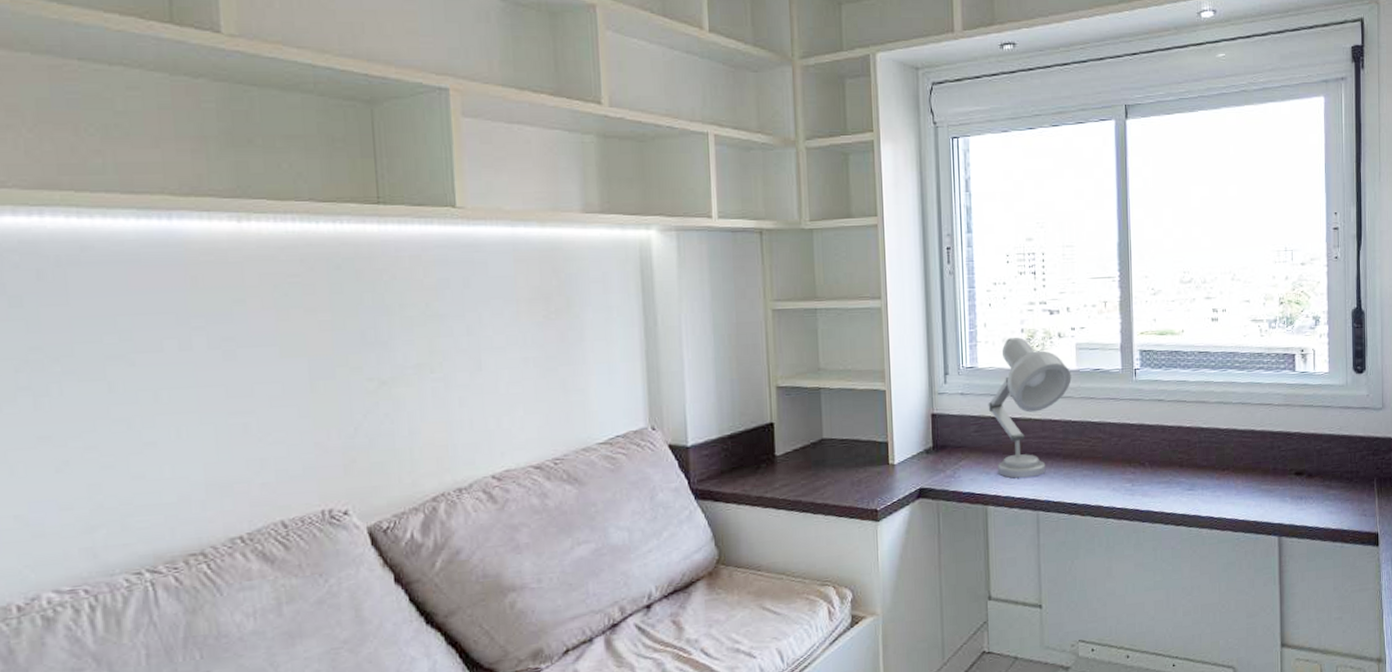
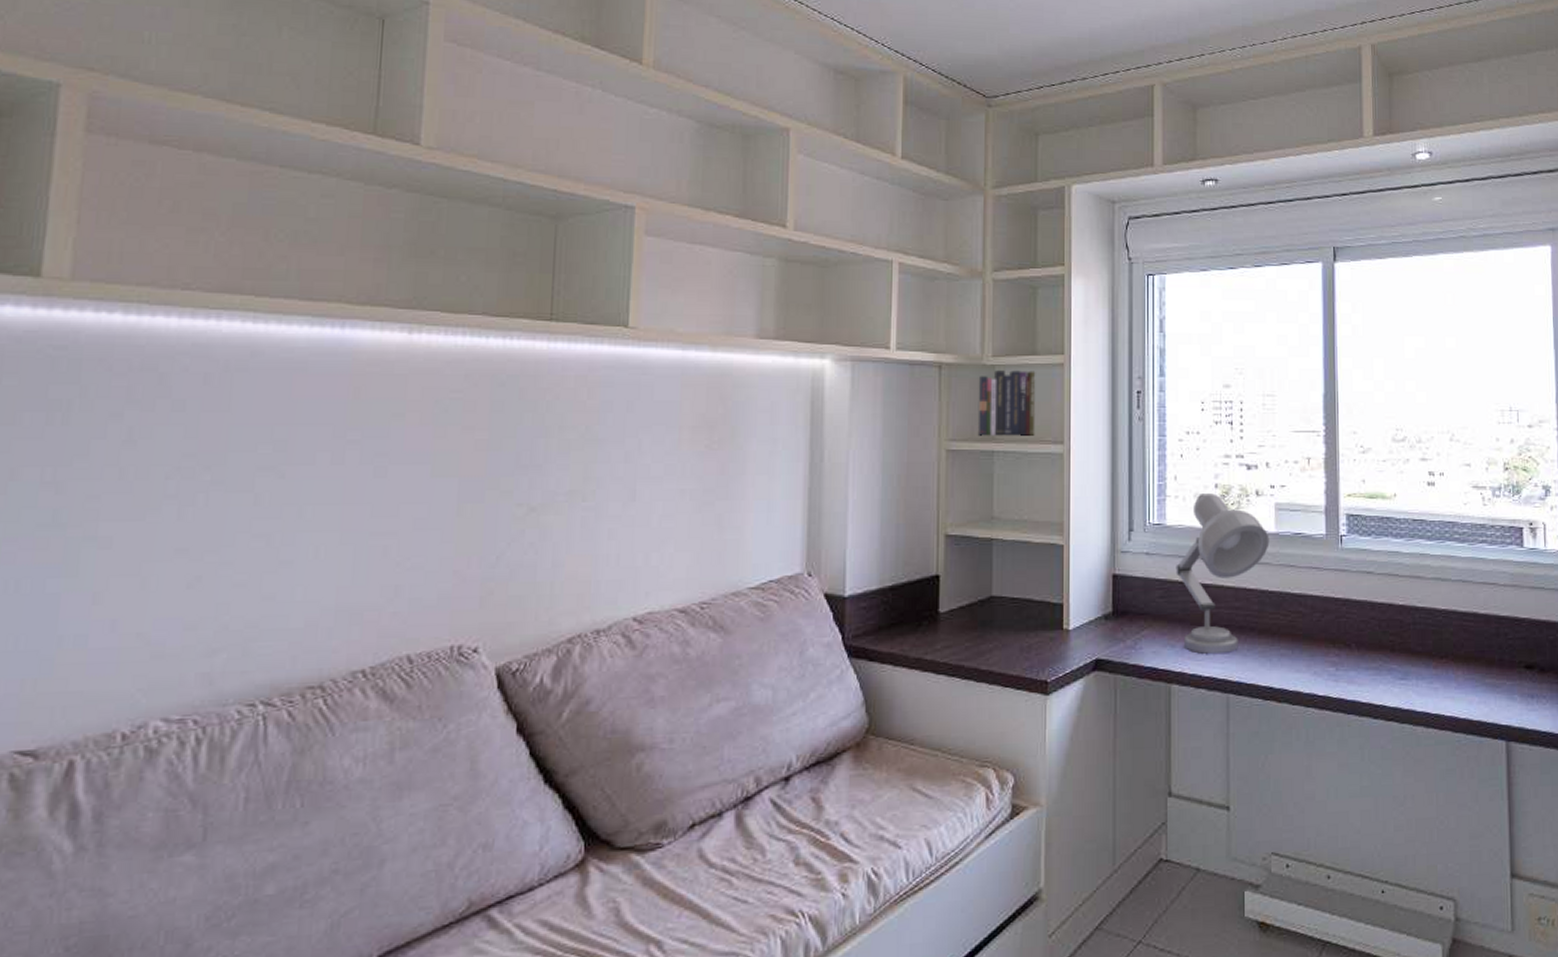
books: none [798,233,854,295] -> present [977,370,1036,436]

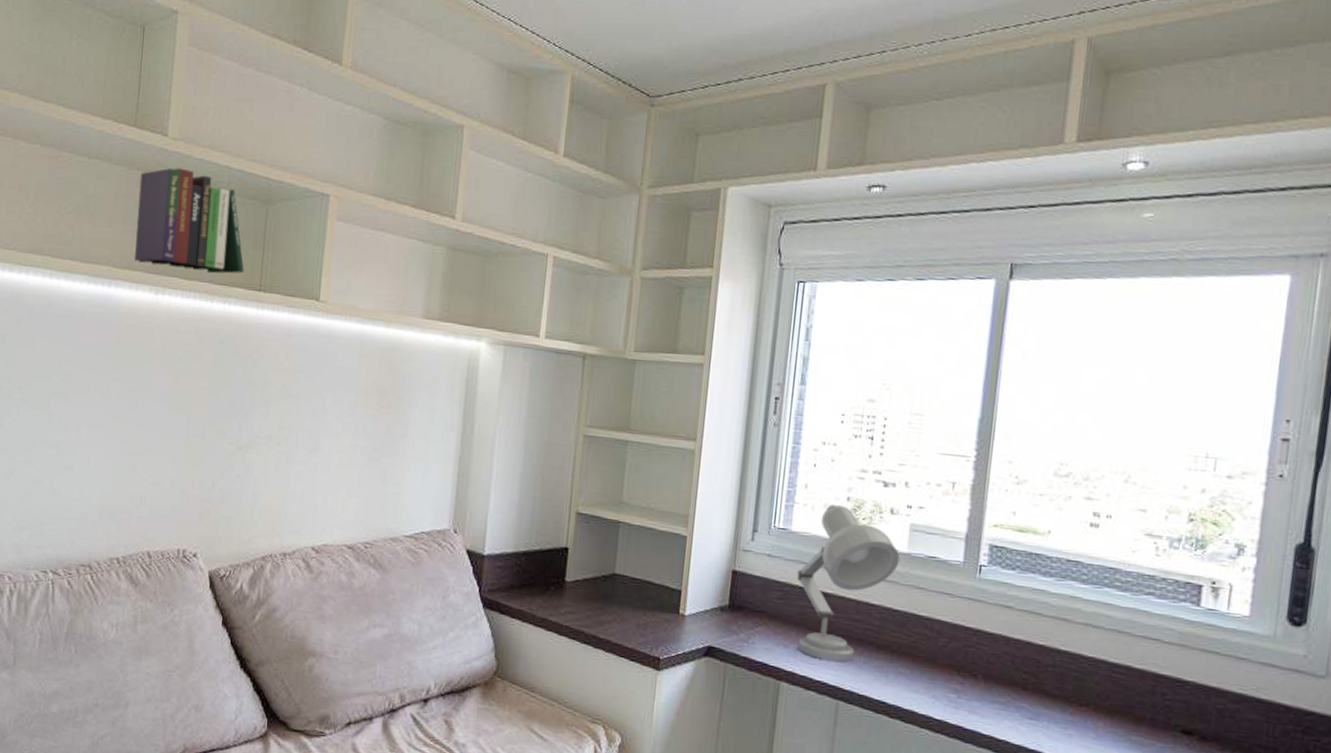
books: none [378,182,529,304] -> present [135,168,244,274]
books: present [977,370,1036,436] -> none [614,365,675,430]

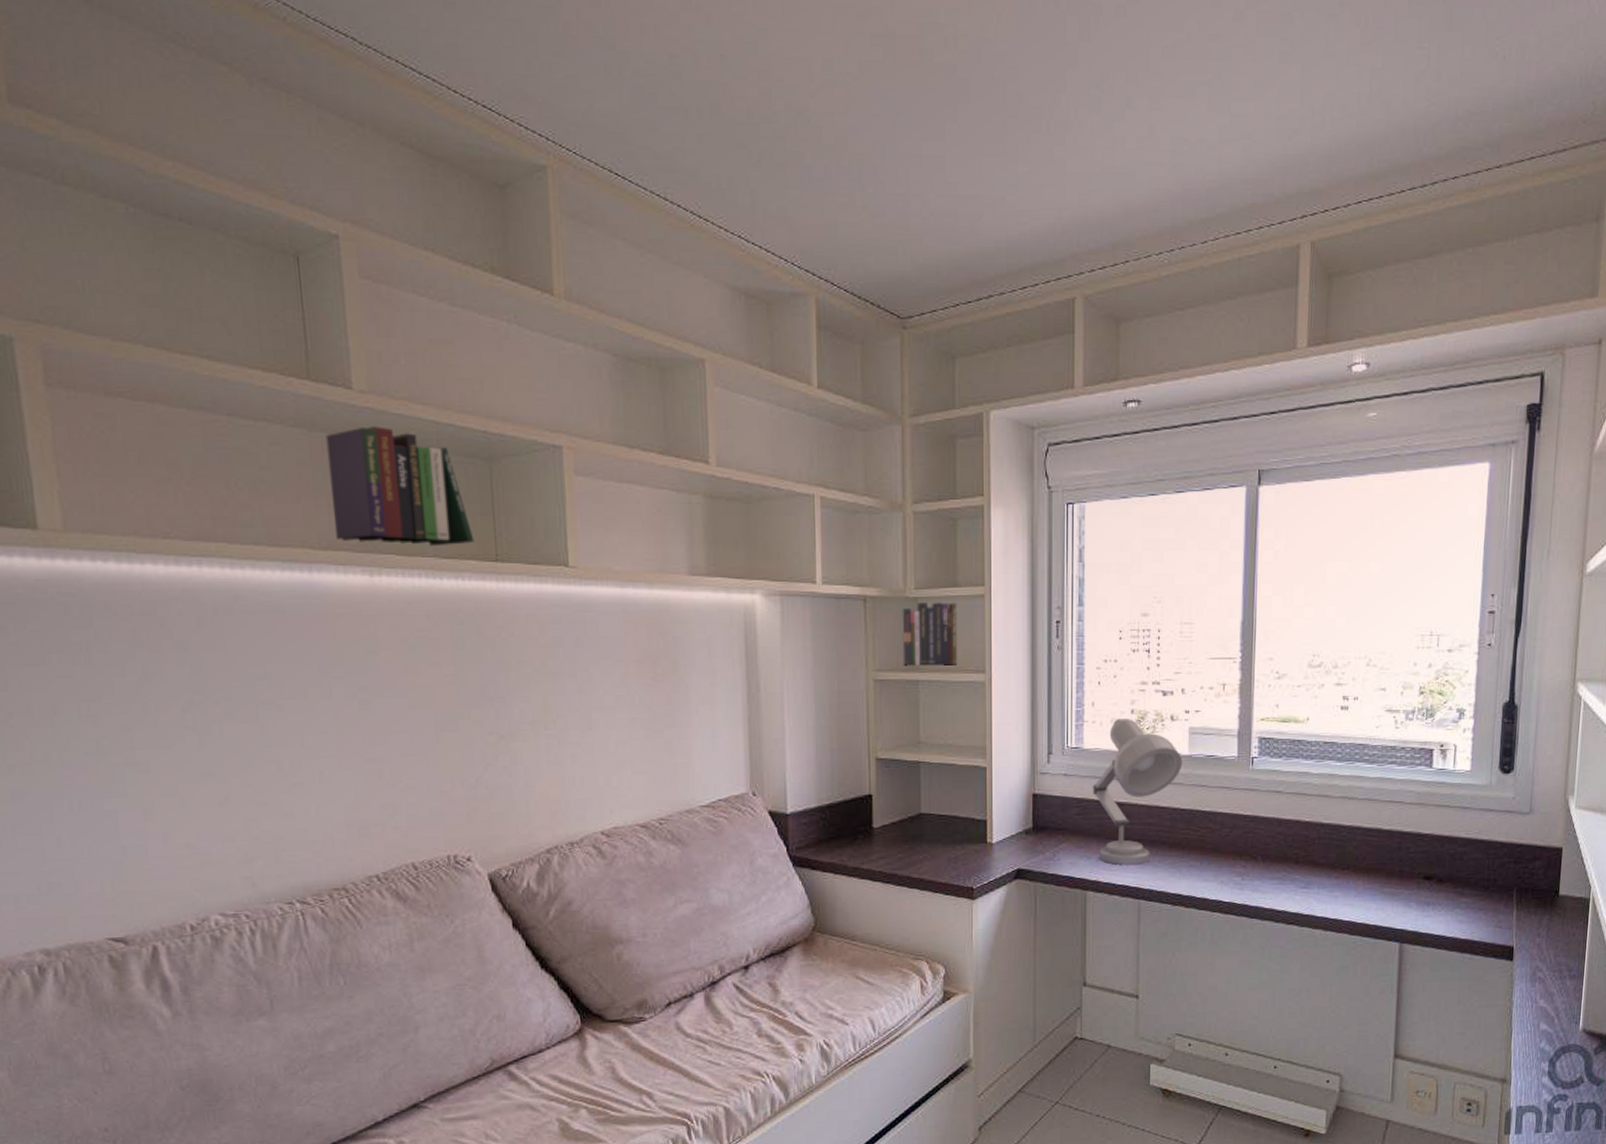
books: none [614,365,675,430] -> present [902,602,958,666]

